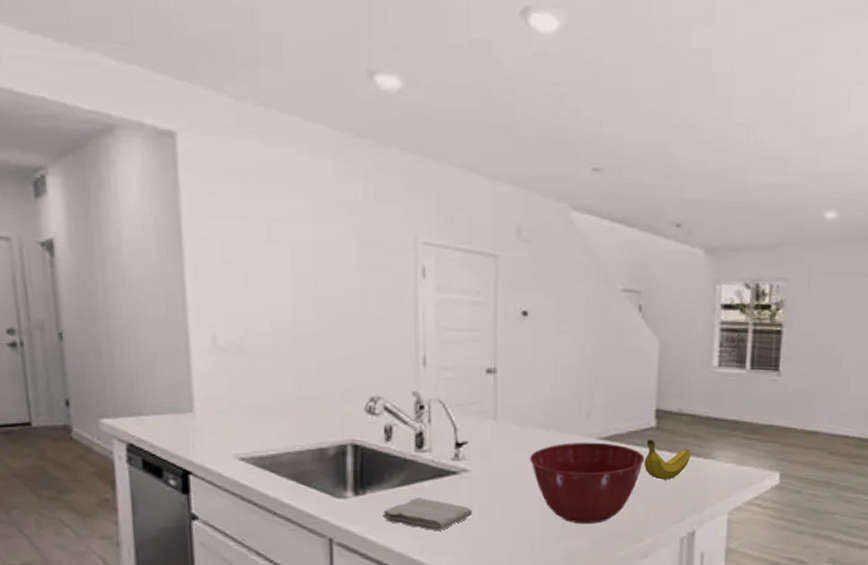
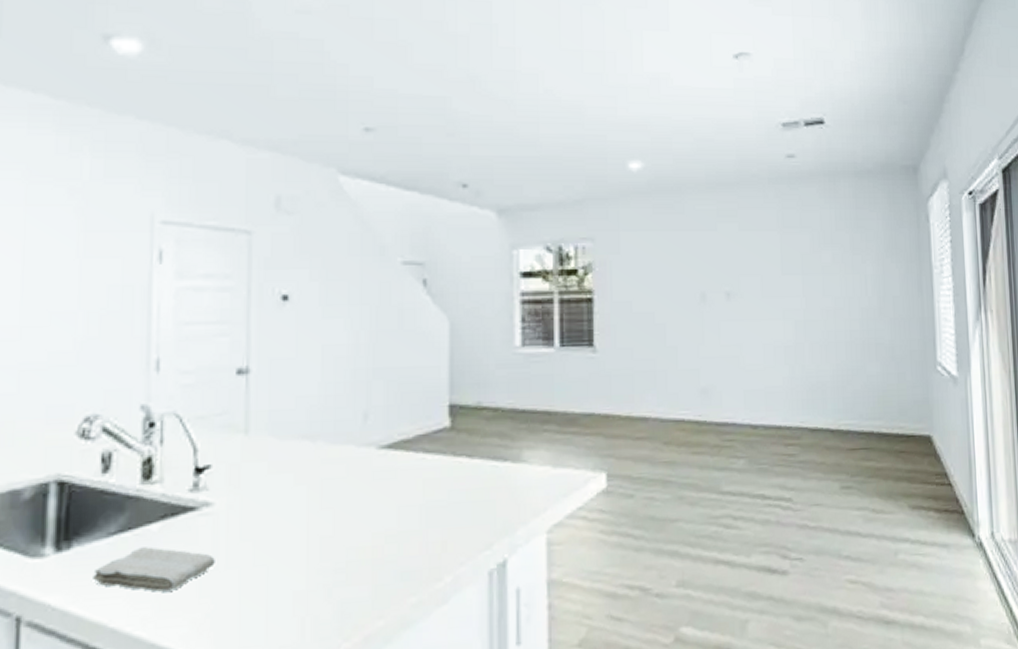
mixing bowl: present [529,442,645,524] -> none [291,452,438,565]
fruit: present [644,439,691,480] -> none [438,443,496,495]

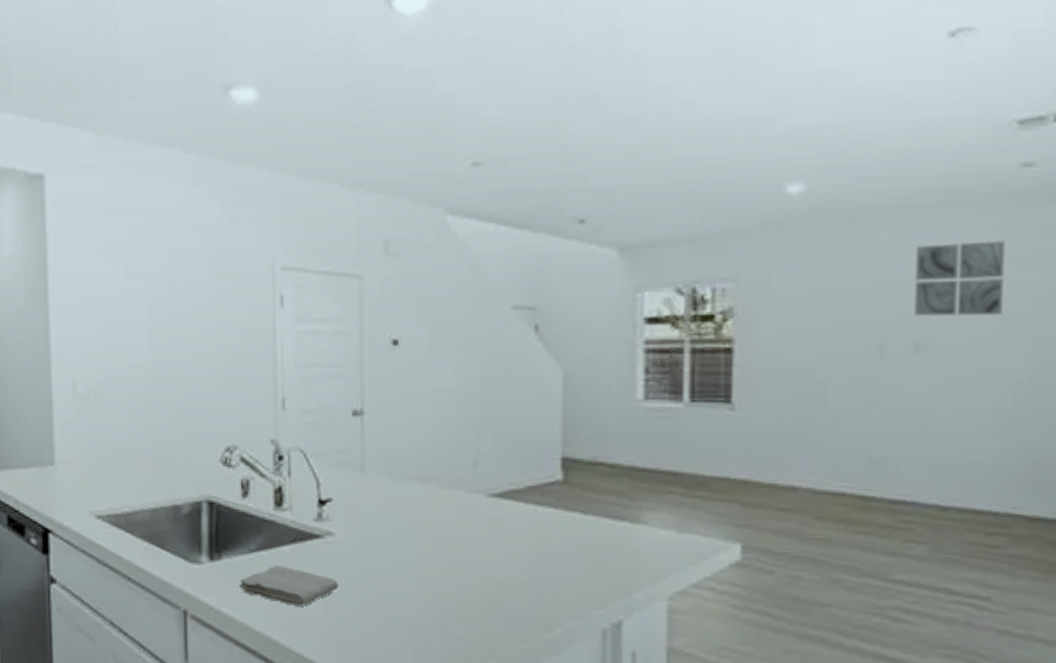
wall art: none [722,212,782,271] -> present [913,240,1005,317]

